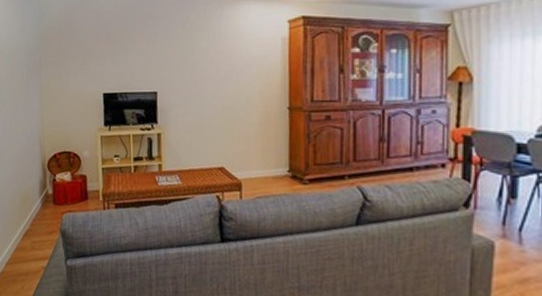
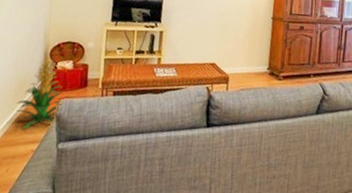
indoor plant: none [22,167,65,247] -> present [16,55,63,131]

